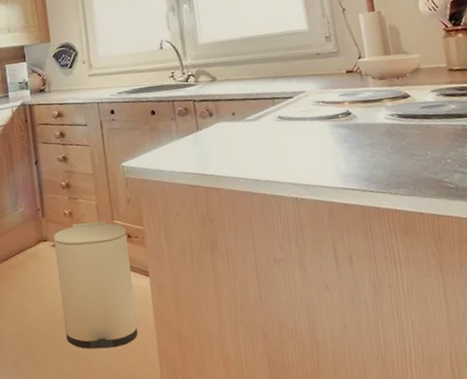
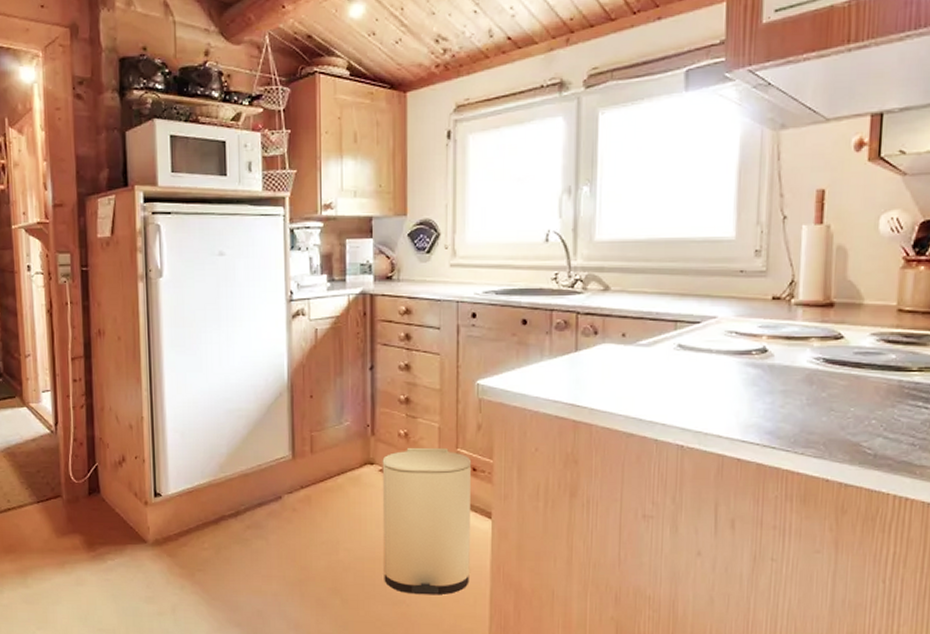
bowl: present [355,53,422,80] -> none [786,282,870,313]

